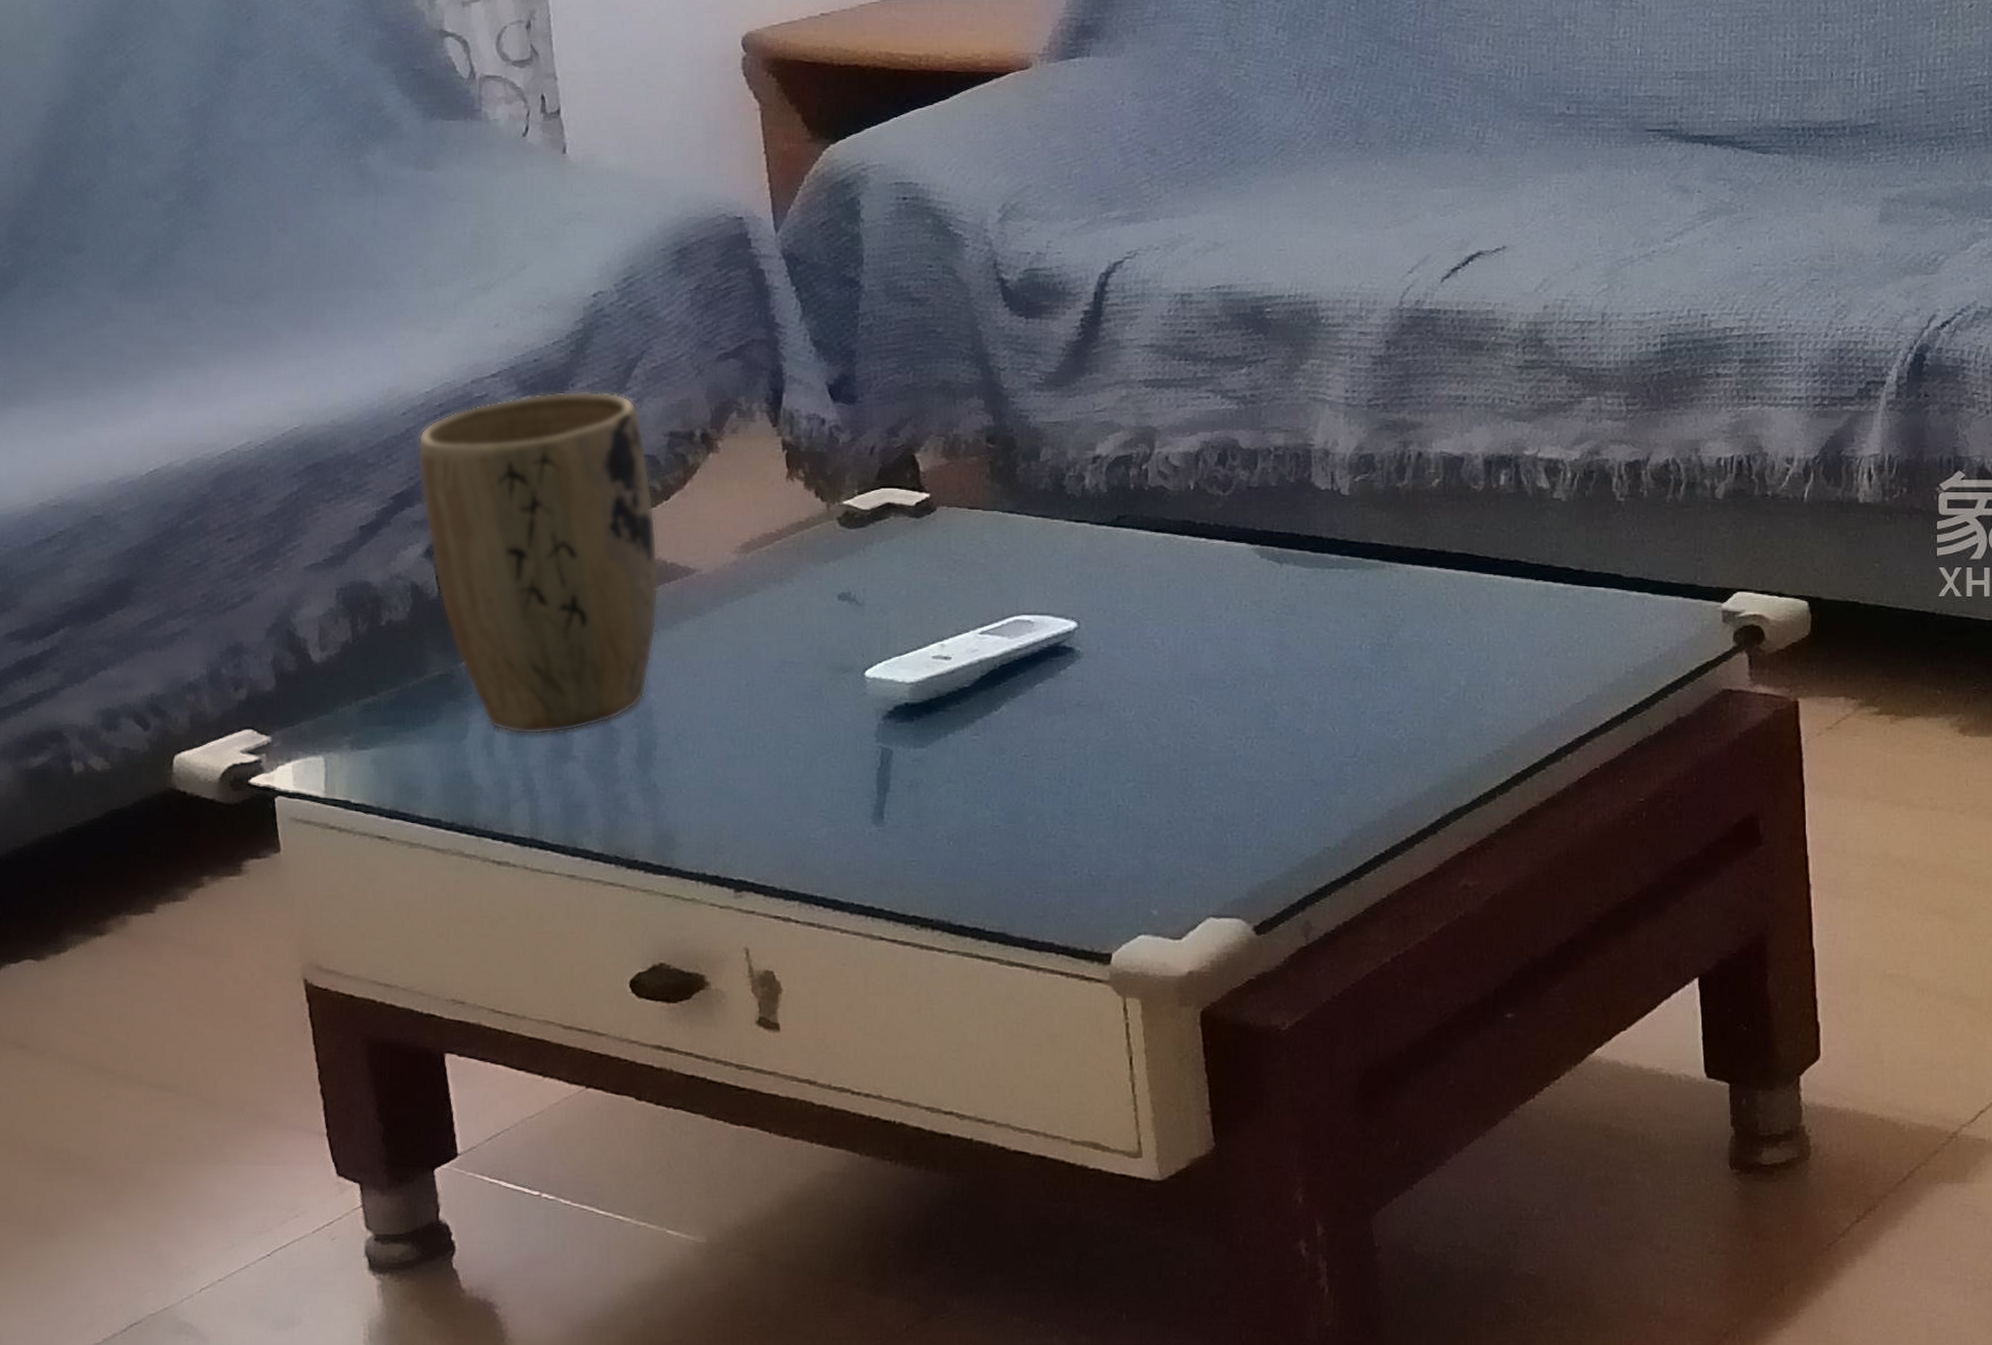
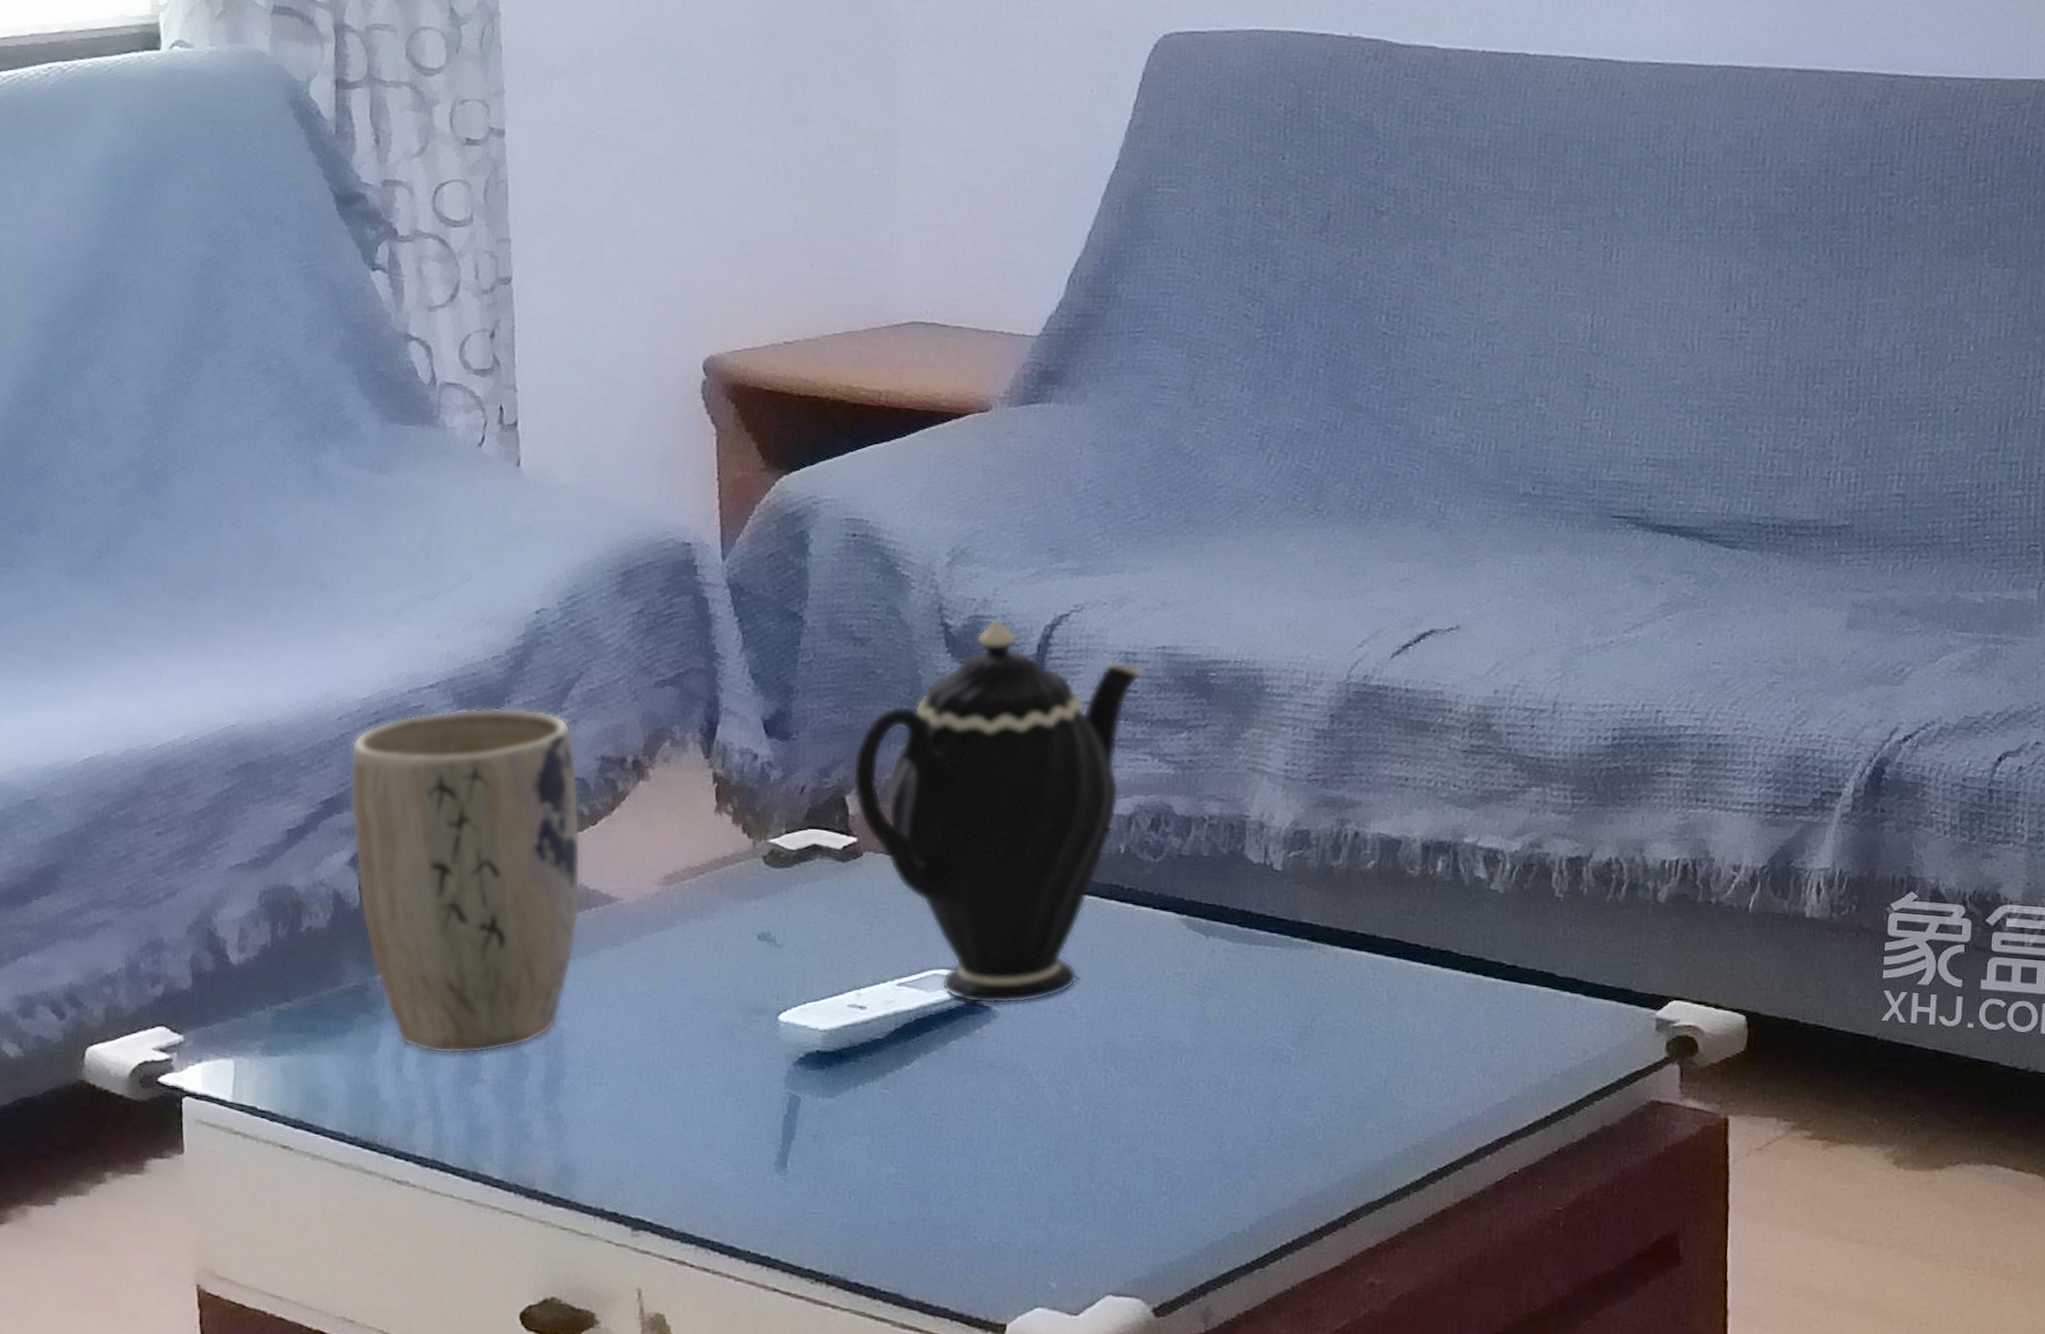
teapot: none [921,271,1202,645] -> present [852,619,1146,1005]

